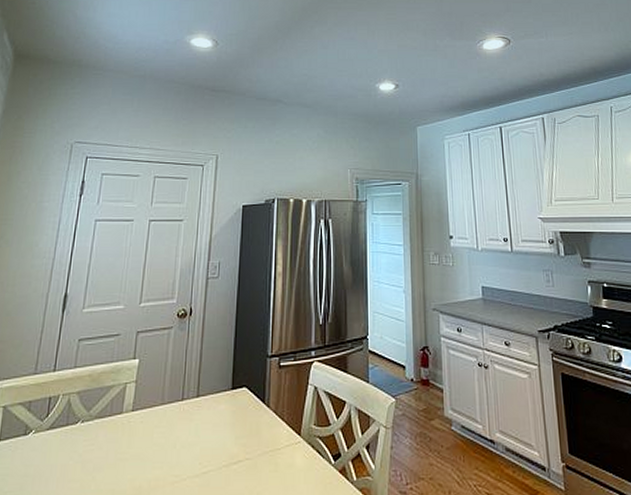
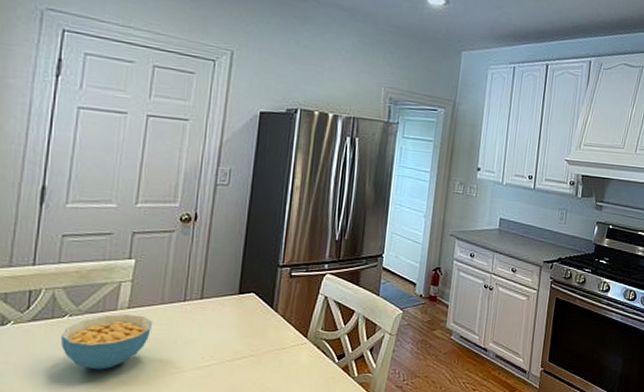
cereal bowl: none [72,418,154,481] -> present [60,314,153,370]

